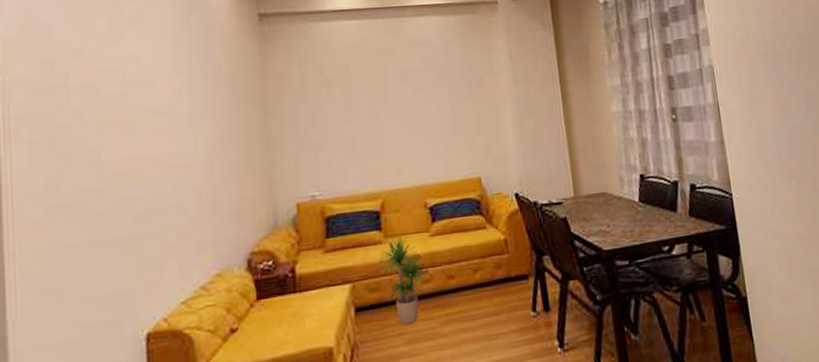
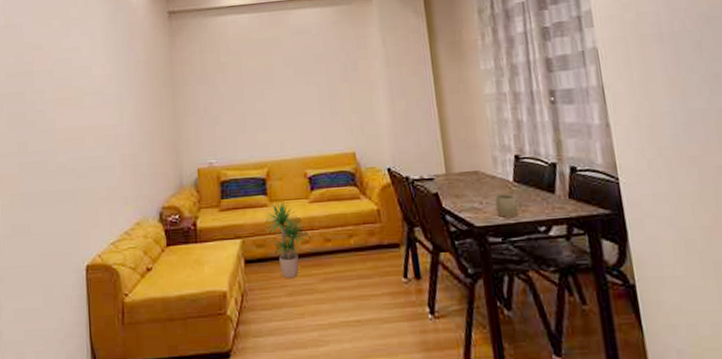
mug: none [622,215,648,240] -> present [495,194,523,218]

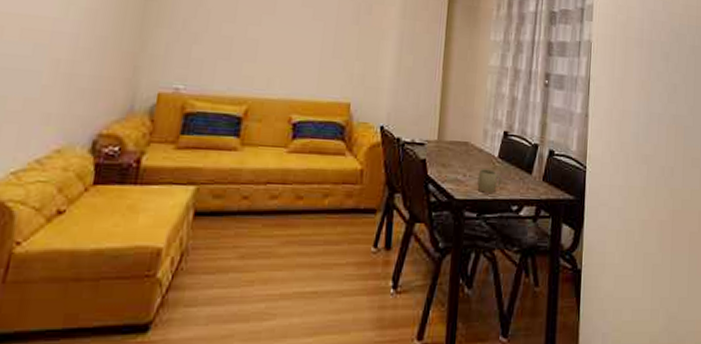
potted plant: present [264,201,310,279] -> none [227,146,280,239]

